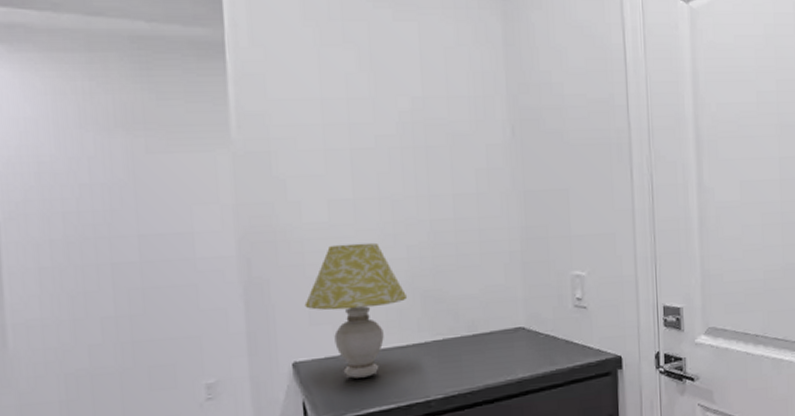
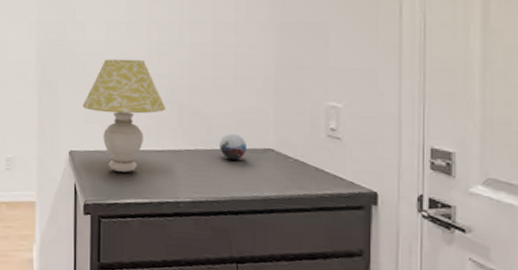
decorative orb: none [469,315,497,345] -> present [219,133,247,160]

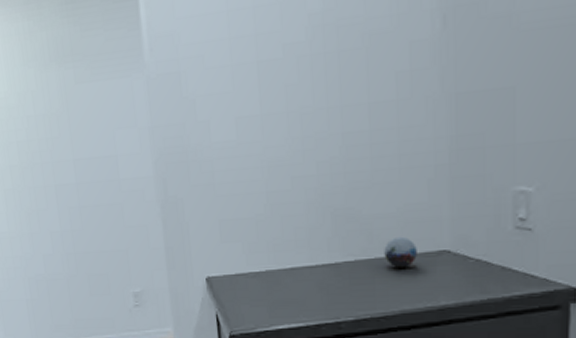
table lamp: present [82,59,166,172] -> none [215,159,317,295]

